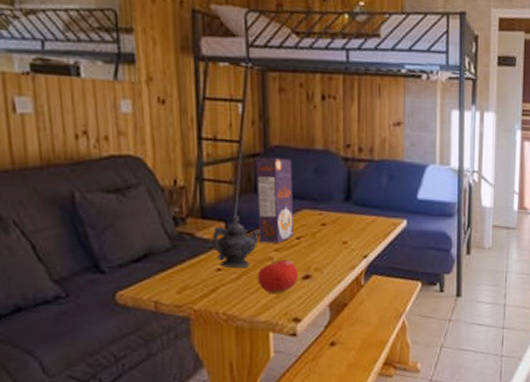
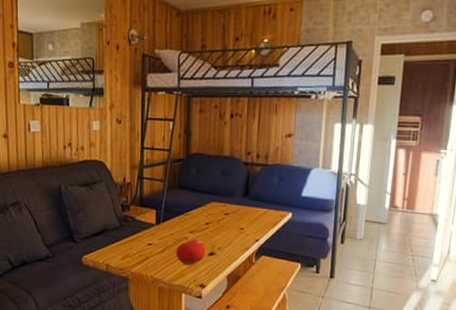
teapot: present [211,214,260,269] -> none [146,204,180,245]
cereal box: present [256,156,294,243] -> none [179,161,206,227]

